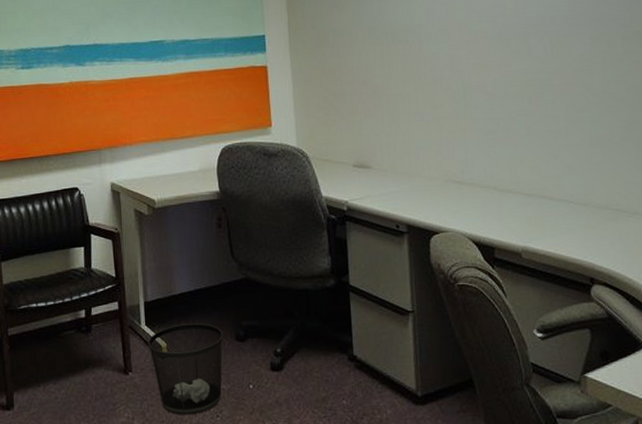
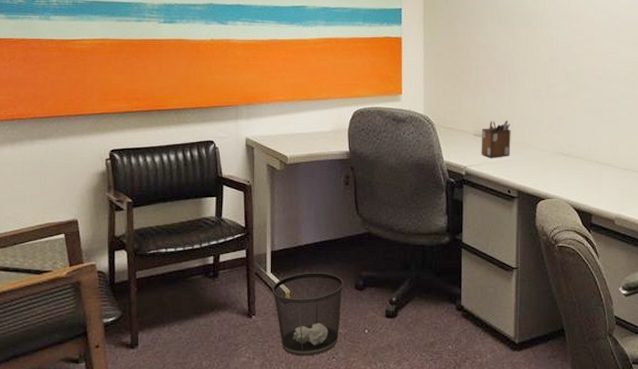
desk organizer: none [361,148,396,191] -> present [481,120,511,158]

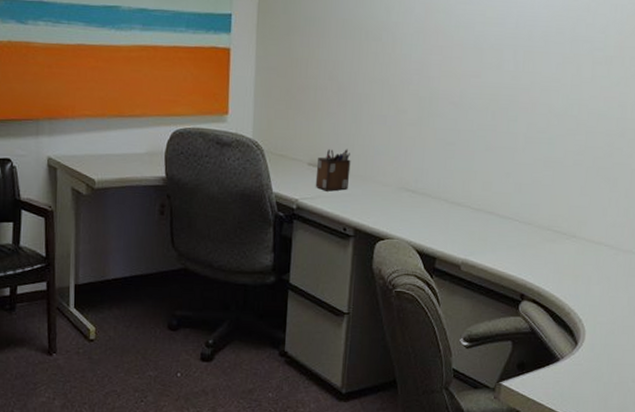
waste bin: present [272,273,343,356] -> none [75,309,155,399]

